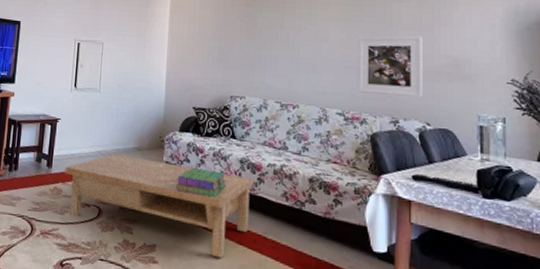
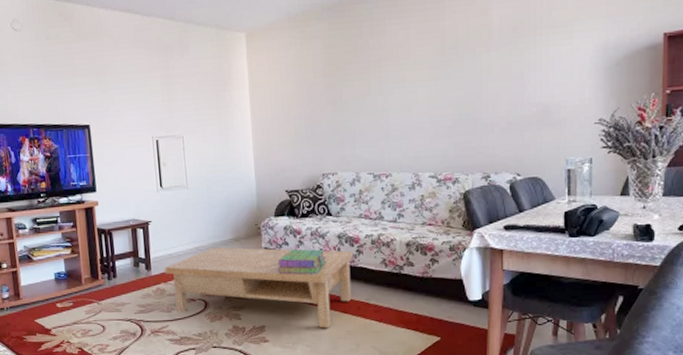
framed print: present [358,36,422,98] -> none [448,86,512,153]

